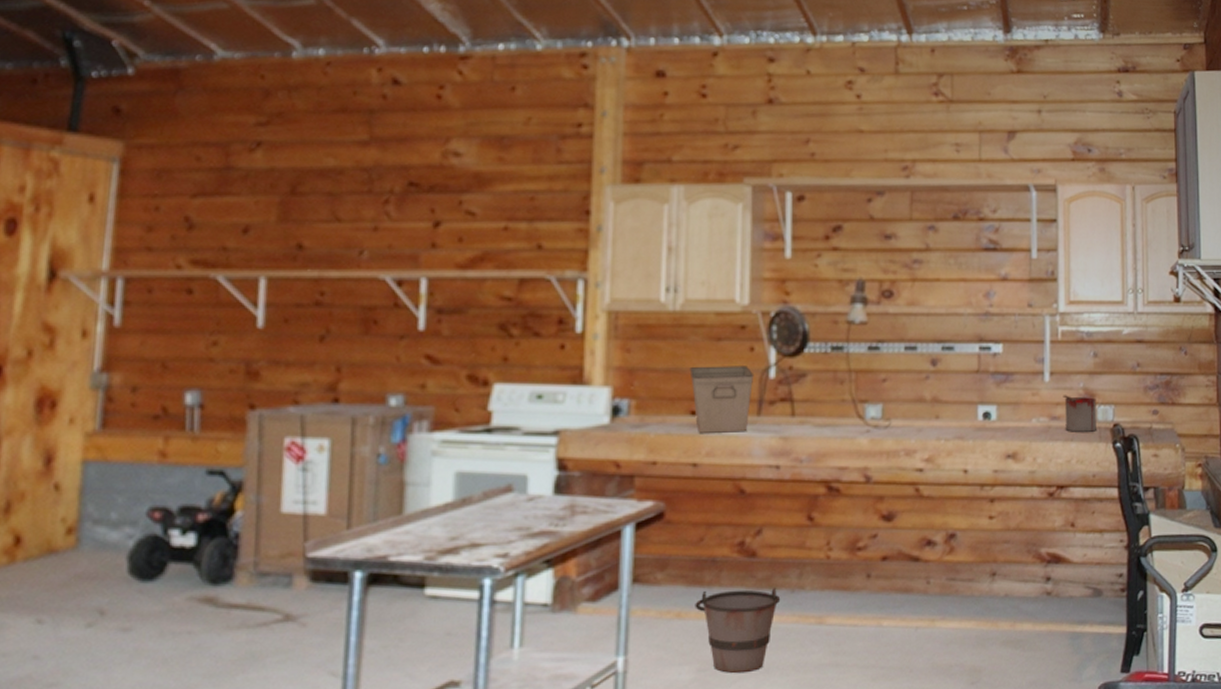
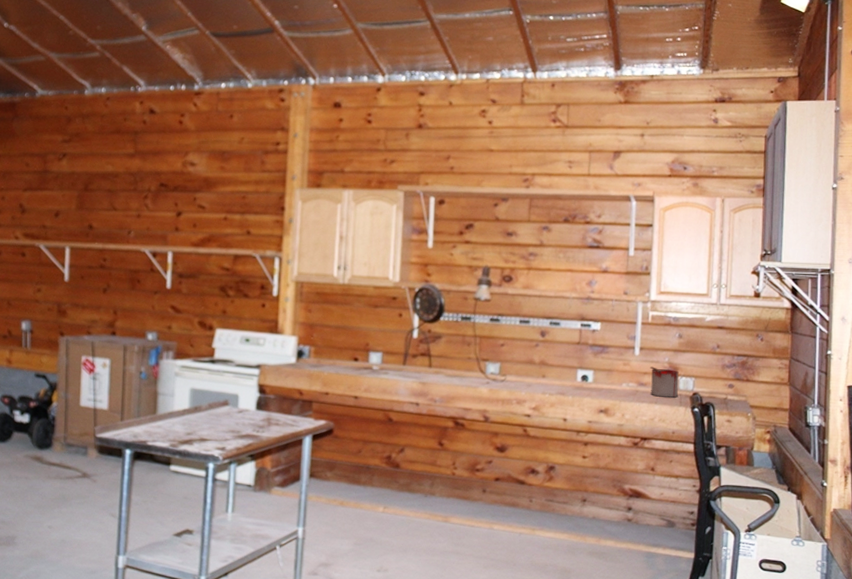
storage bin: present [689,366,755,433] -> none [354,325,402,376]
bucket: present [695,587,781,674] -> none [353,488,417,550]

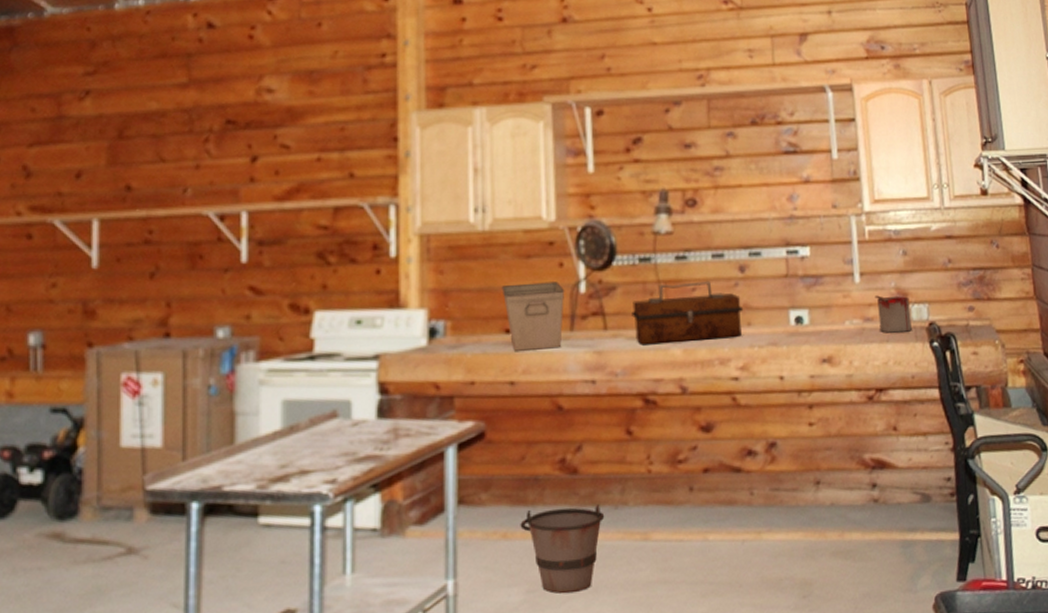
bucket: none [353,488,417,550] -> present [520,503,605,594]
storage bin: none [354,325,402,376] -> present [501,281,565,351]
toolbox: none [451,339,541,385] -> present [632,281,744,346]

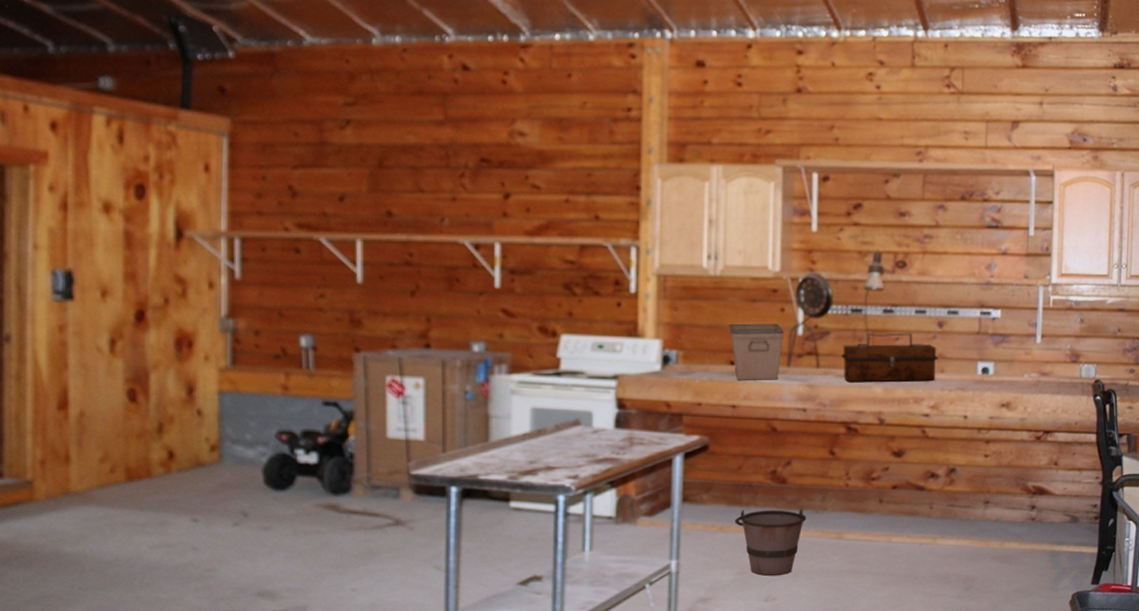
paint can: present [874,295,912,333] -> none [1052,355,1081,386]

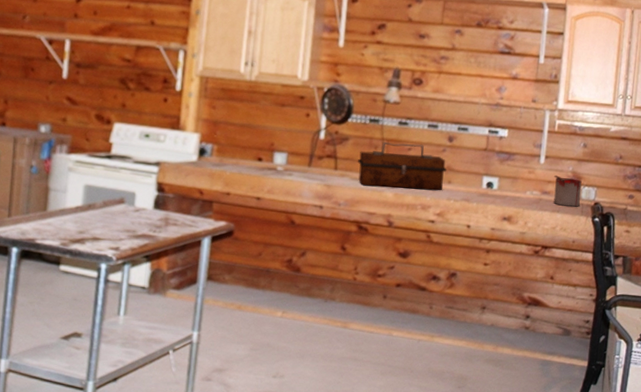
storage bin: present [729,323,785,380] -> none [259,124,308,178]
bucket: present [735,508,807,576] -> none [252,292,316,356]
paint can: none [1052,355,1081,386] -> present [553,175,582,207]

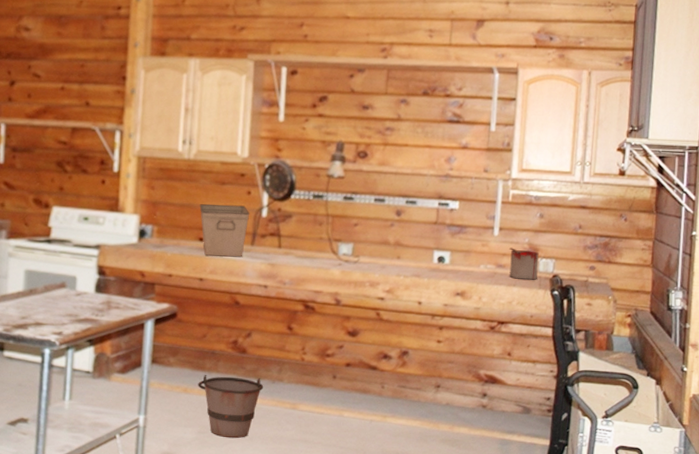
bucket: none [252,292,316,356] -> present [198,374,264,438]
storage bin: none [259,124,308,178] -> present [199,203,250,258]
toolbox: present [358,142,447,191] -> none [302,218,396,267]

